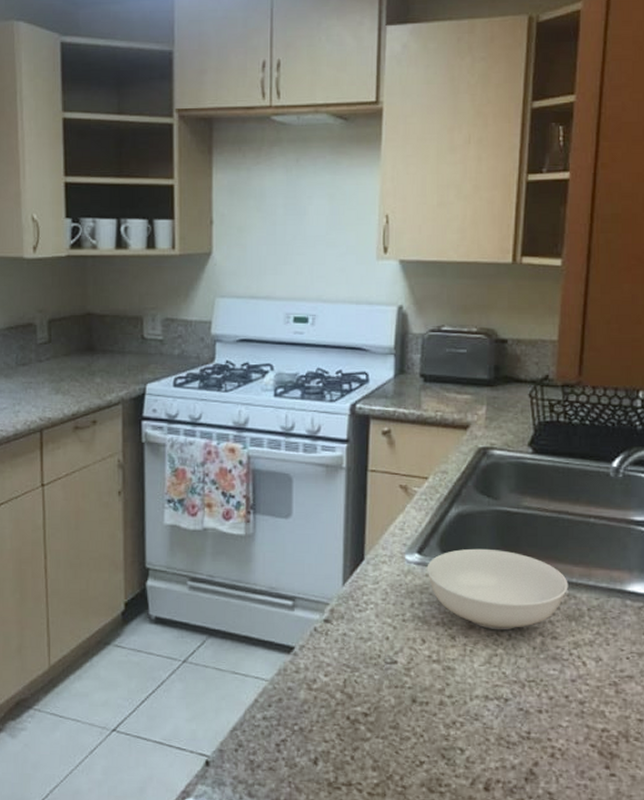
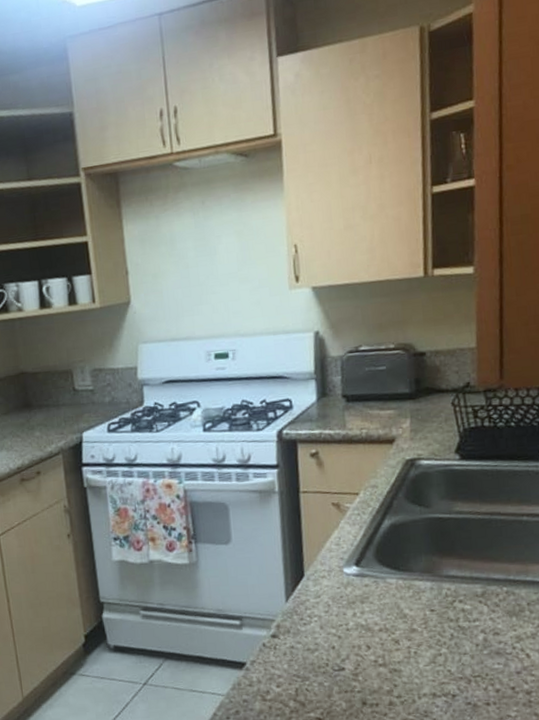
bowl: present [427,548,568,630] -> none [365,555,506,631]

